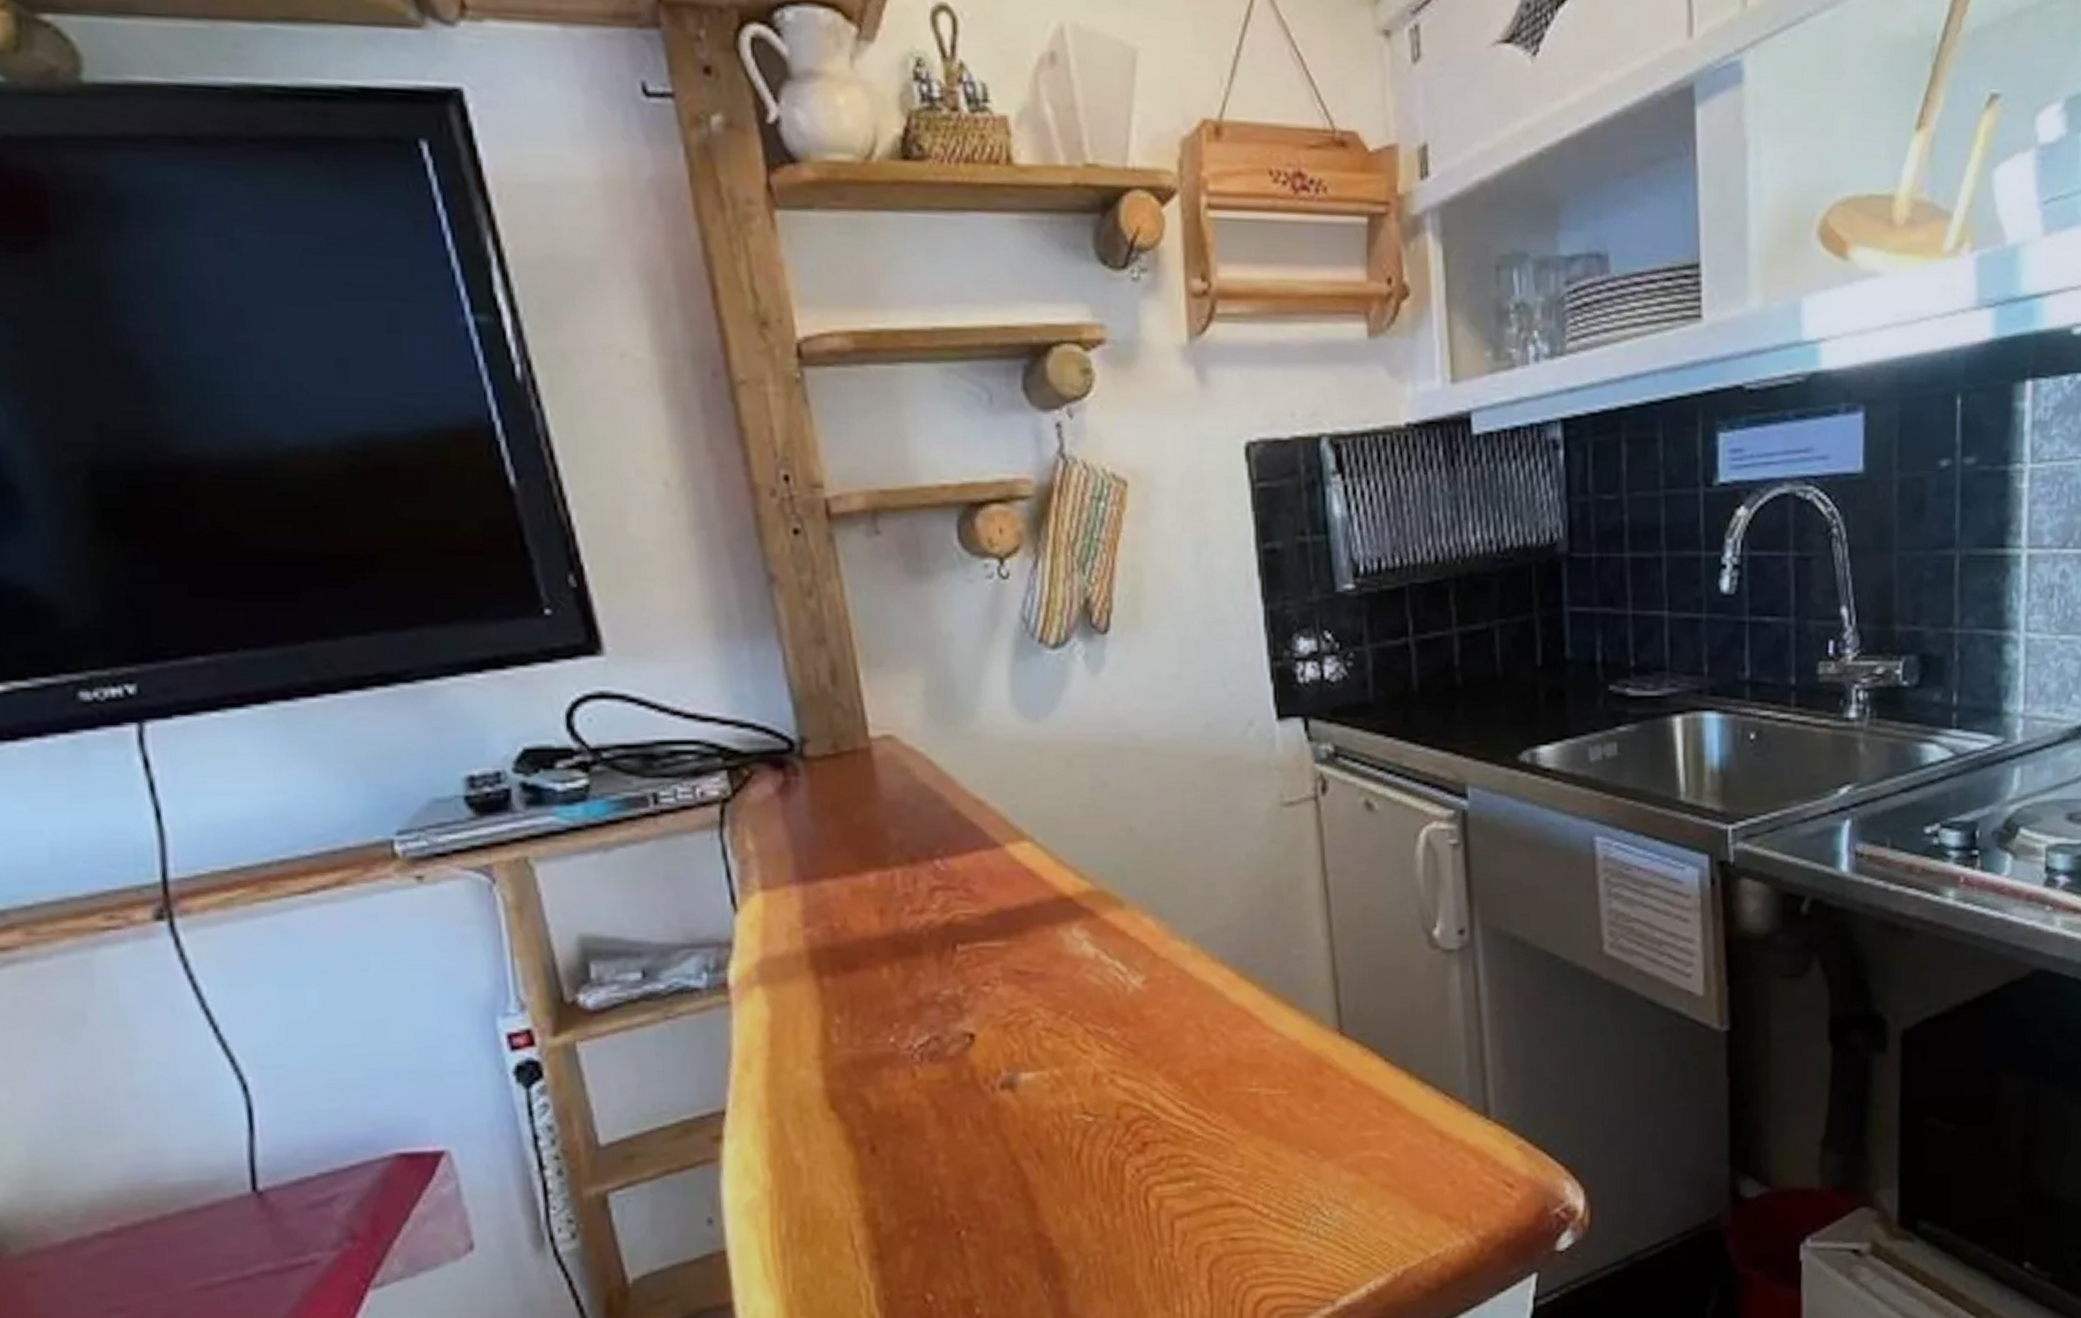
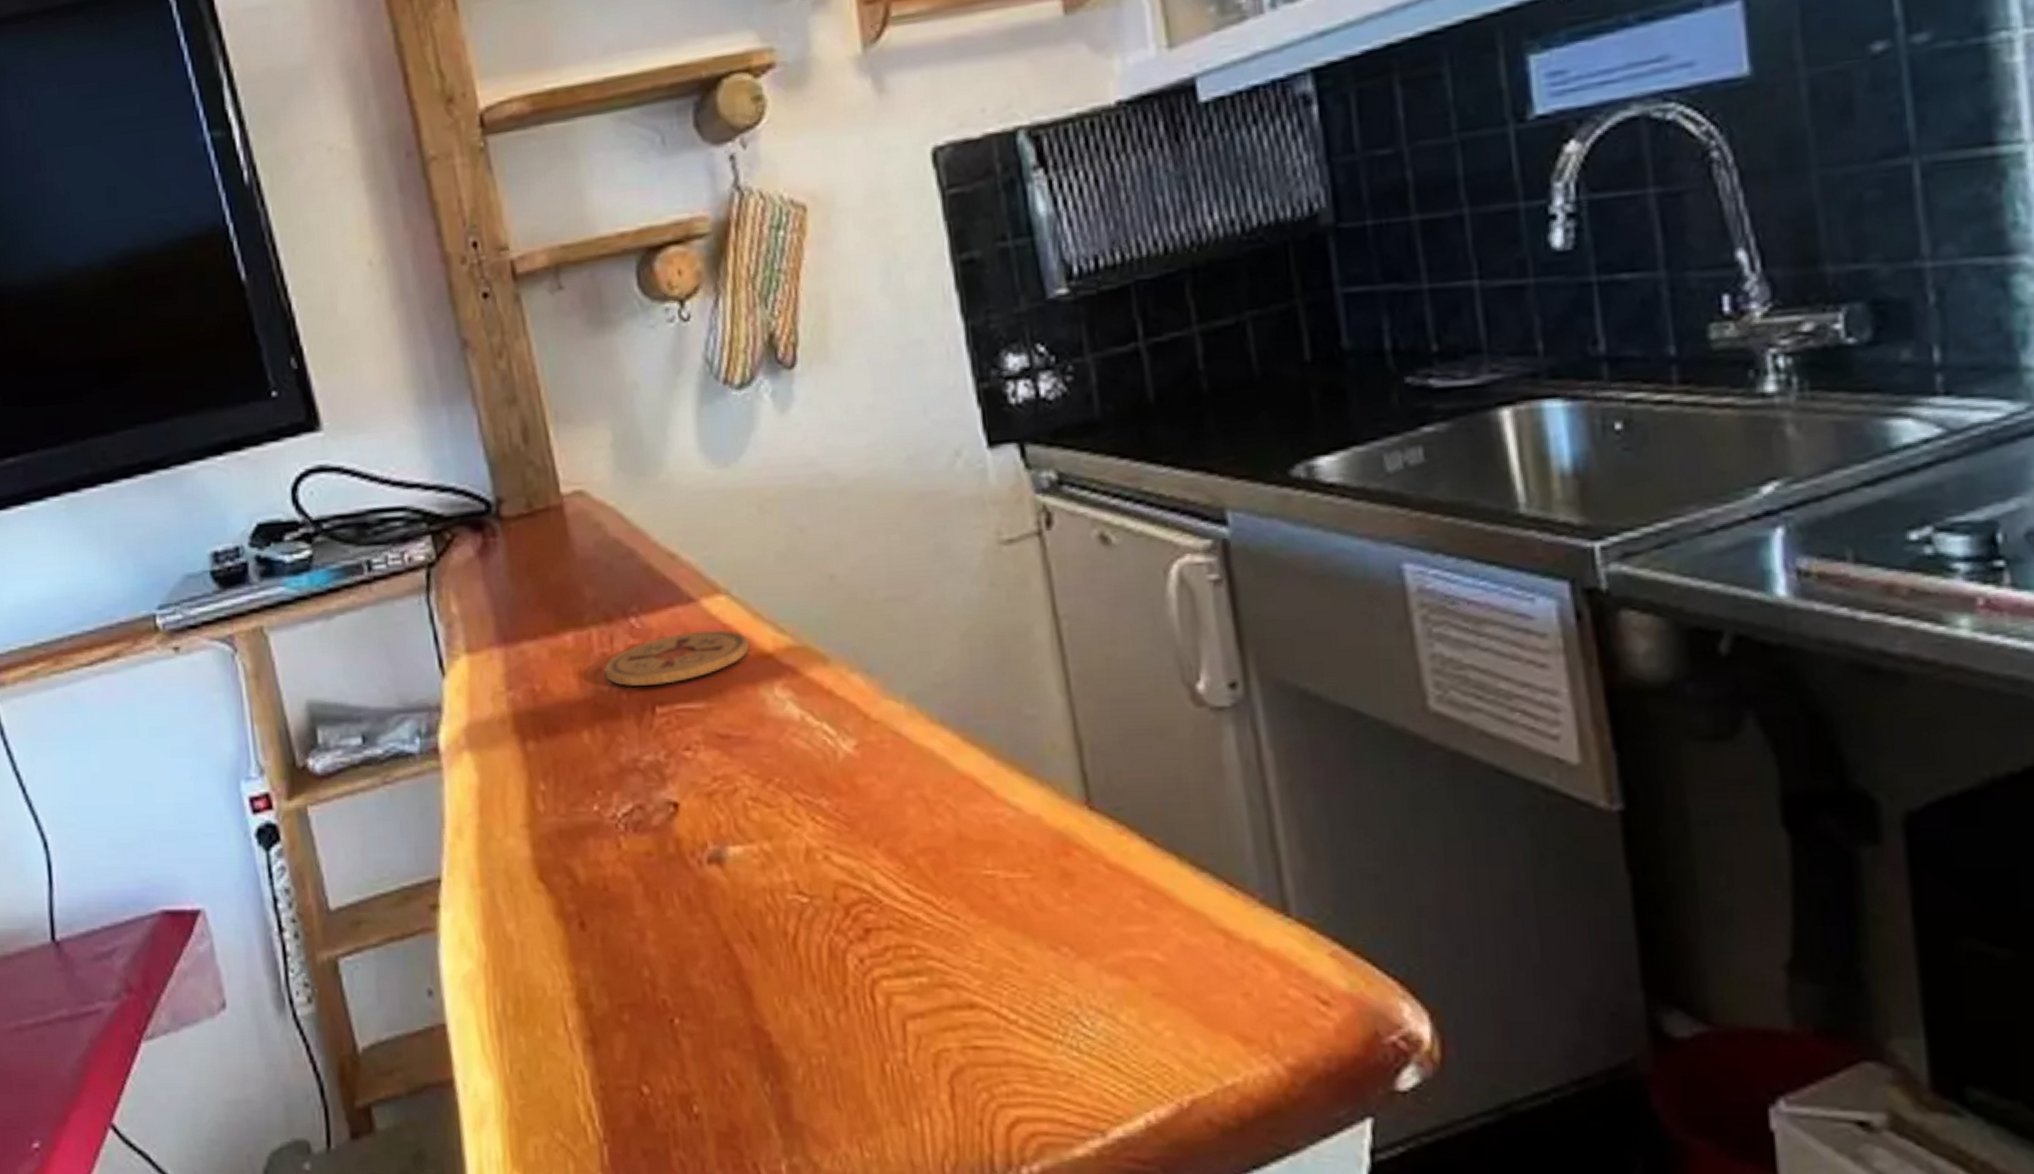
coaster: none [906,874,1051,925] -> present [604,630,750,686]

